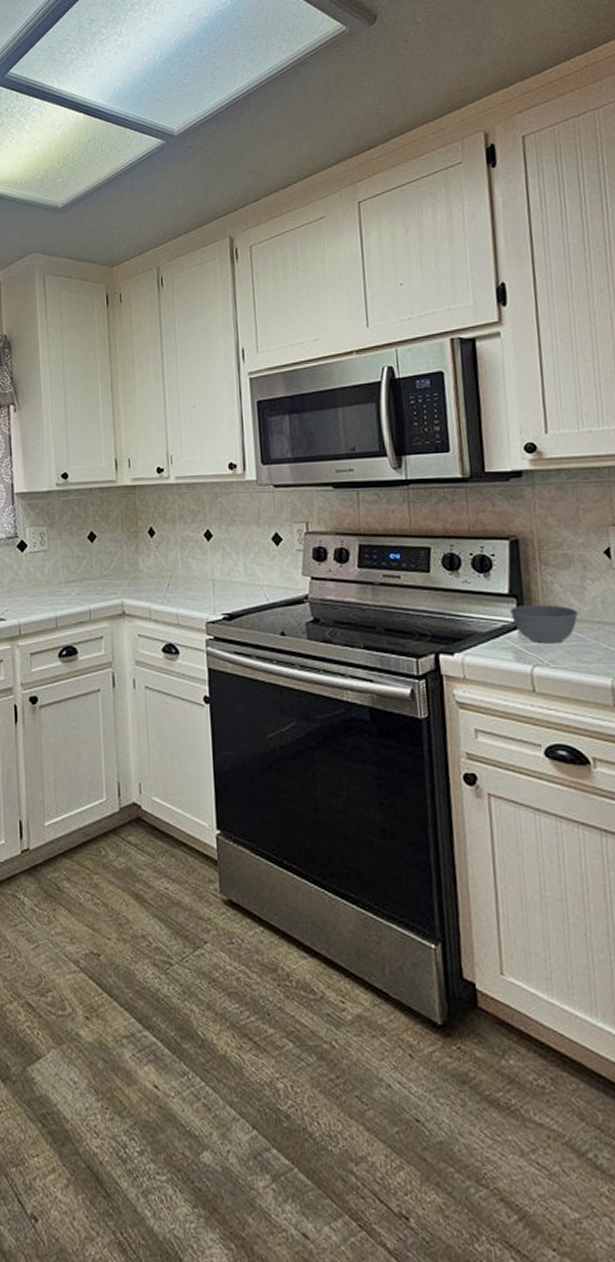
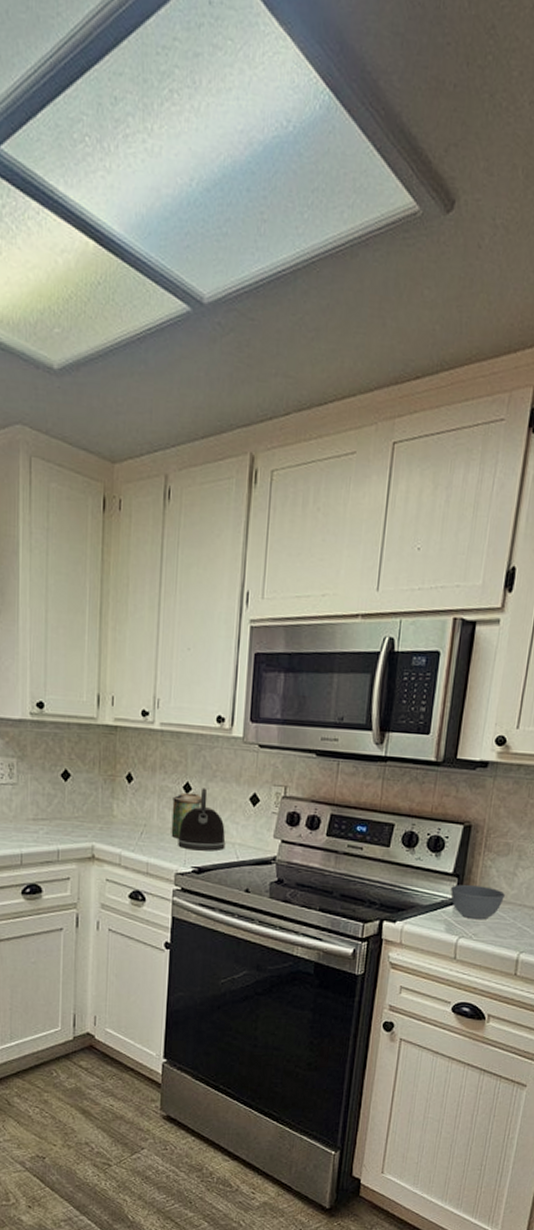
canister: none [195,539,225,587] -> present [171,792,203,839]
kettle: none [203,533,254,597] -> present [177,787,226,851]

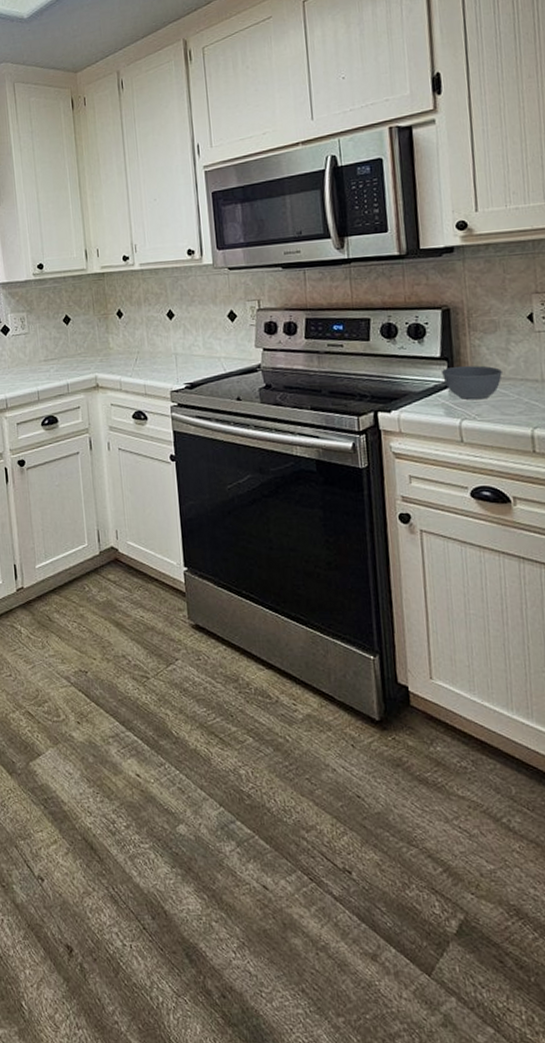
canister: present [171,792,203,839] -> none [159,318,186,361]
kettle: present [177,787,226,851] -> none [167,312,212,369]

